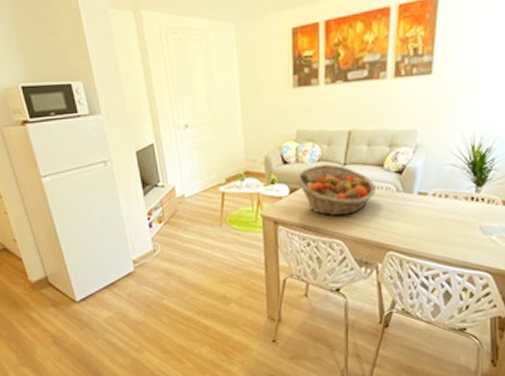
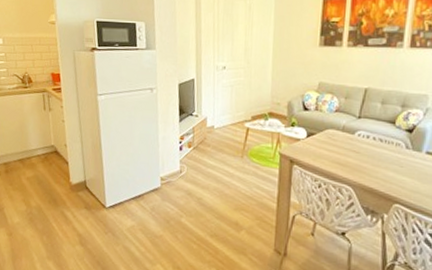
fruit basket: present [296,164,376,216] -> none [314,115,387,164]

